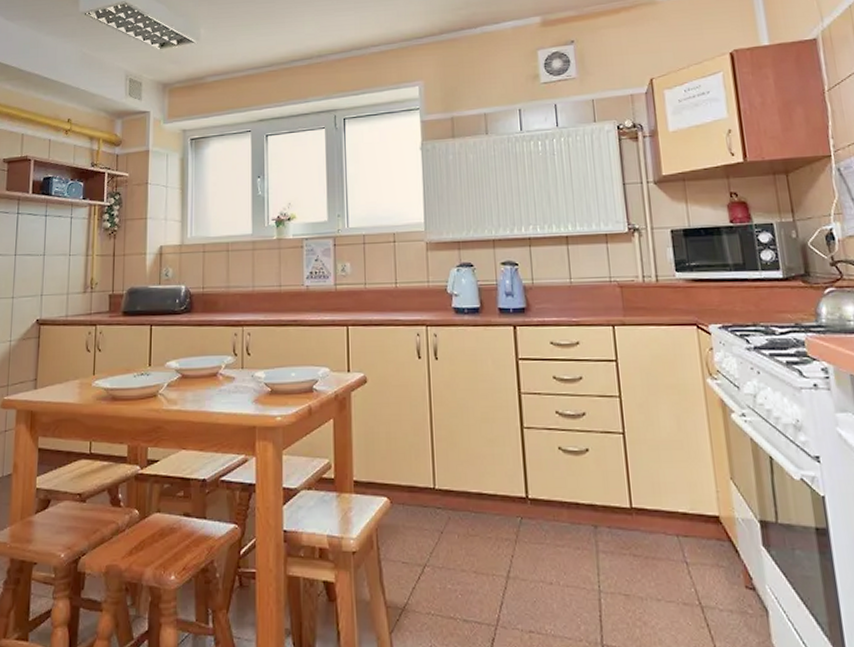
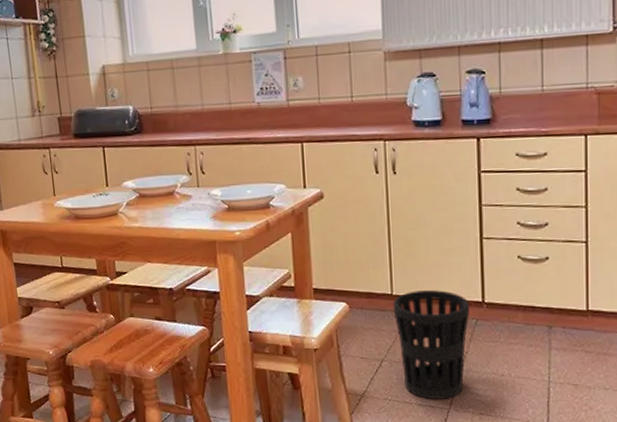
wastebasket: none [435,484,514,613] -> present [392,290,470,399]

